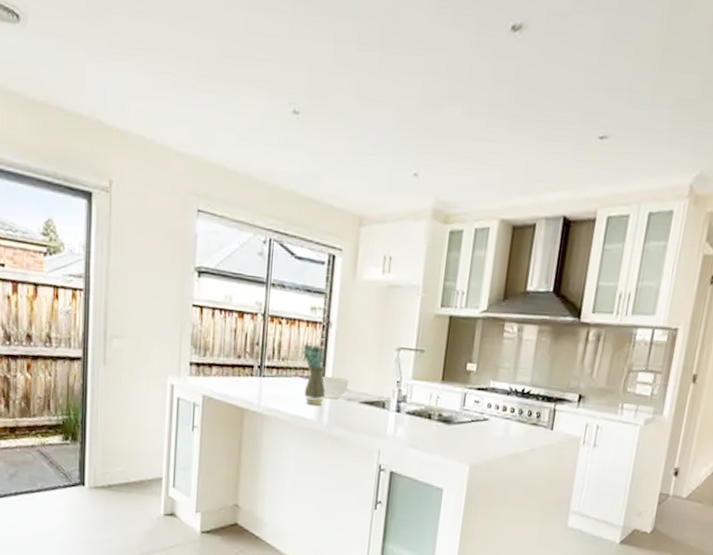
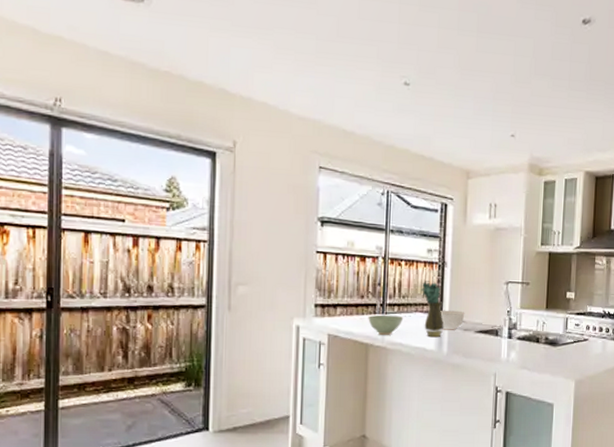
bowl: none [244,377,282,400] -> present [368,314,404,335]

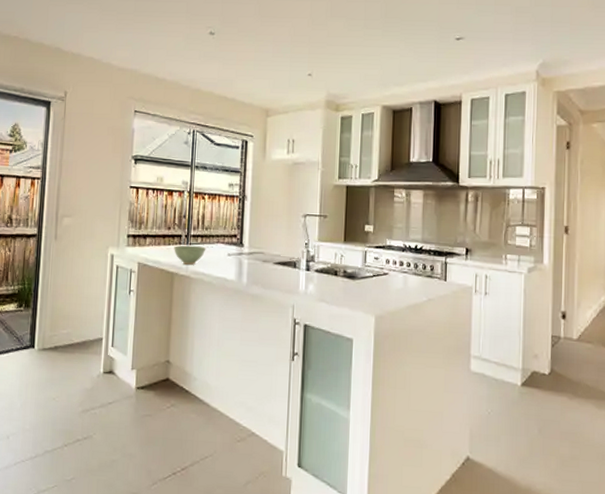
vase: present [421,279,445,338] -> none [222,212,244,268]
bowl: present [440,310,465,331] -> none [240,241,264,262]

